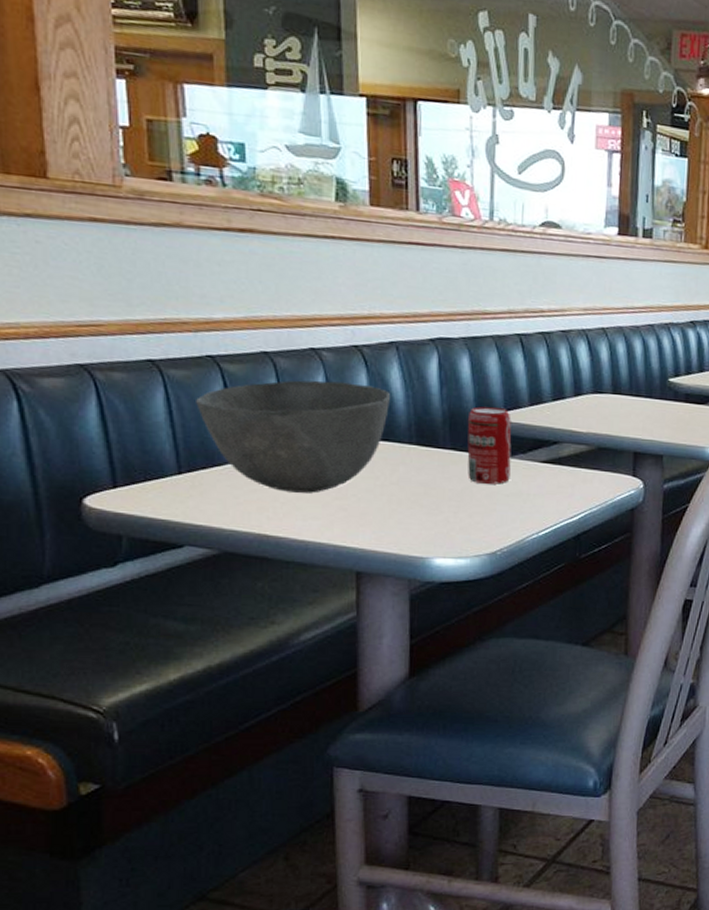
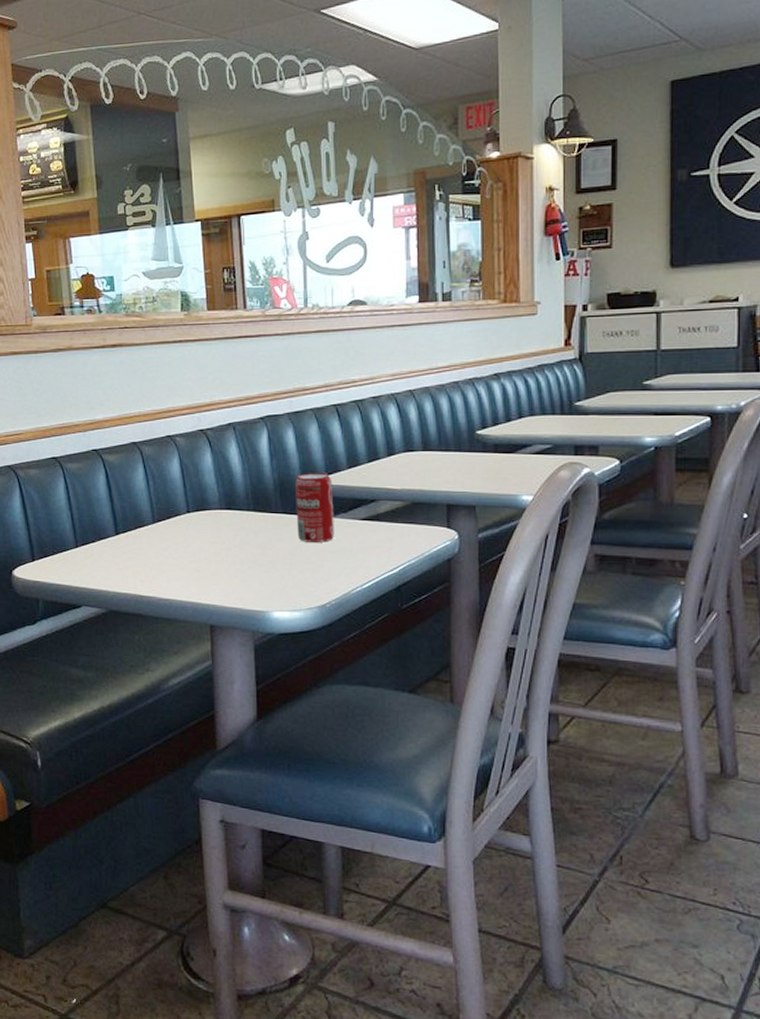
bowl: present [196,380,390,493] -> none [86,462,230,558]

